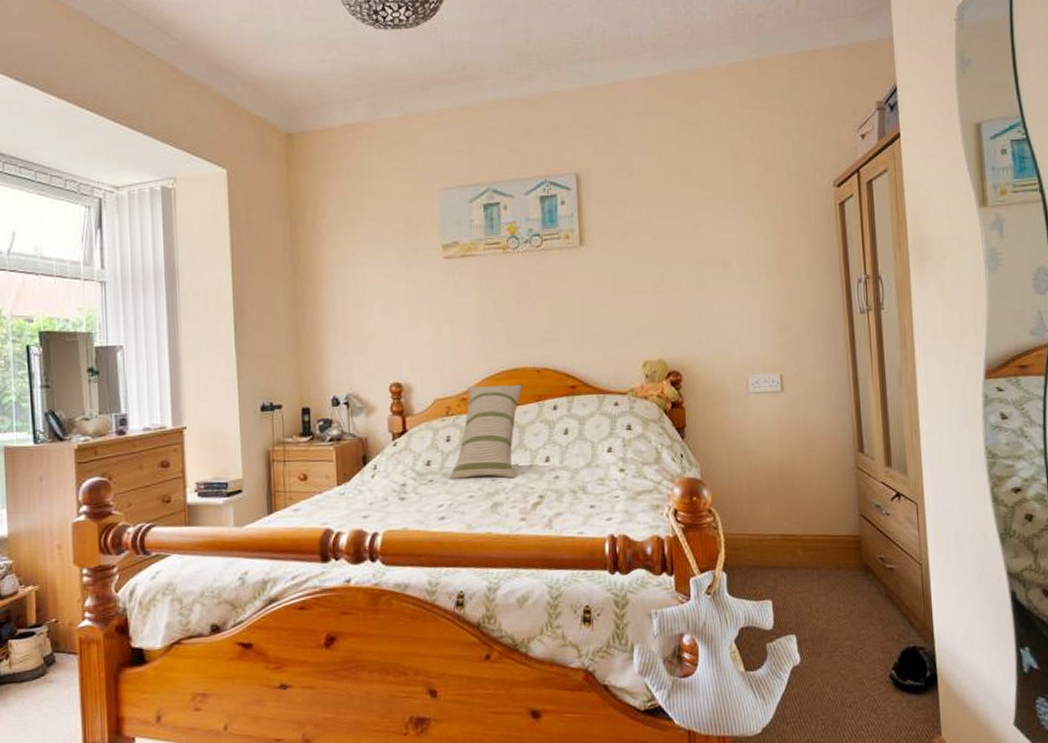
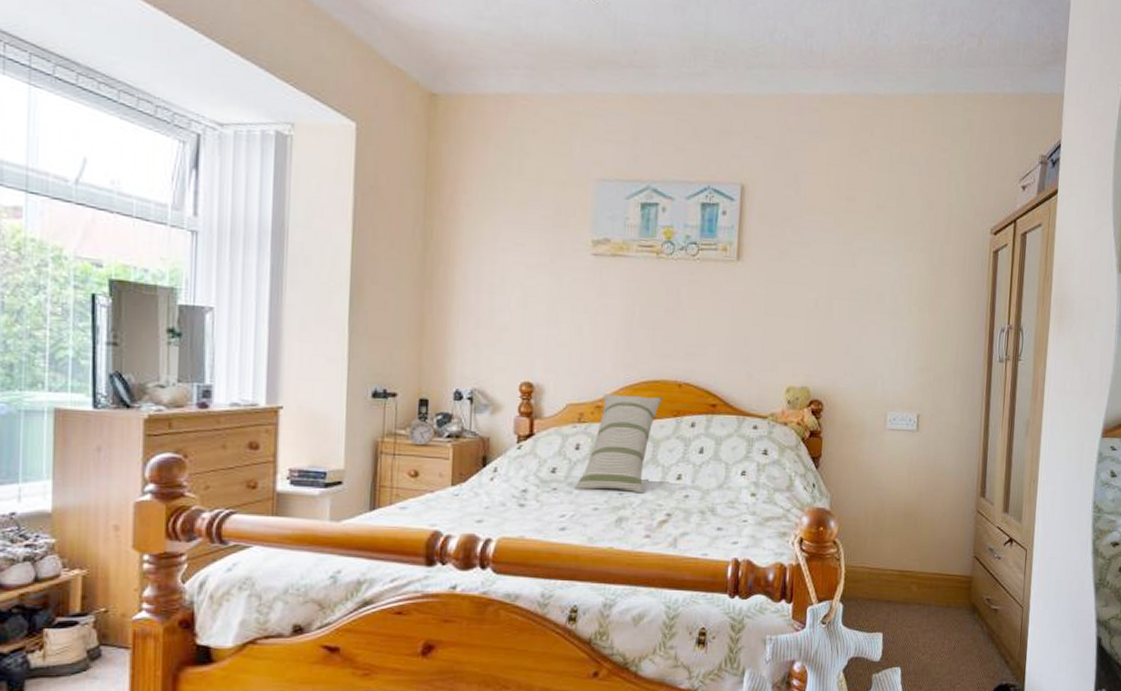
alarm clock: none [294,422,318,452] -> present [407,414,435,446]

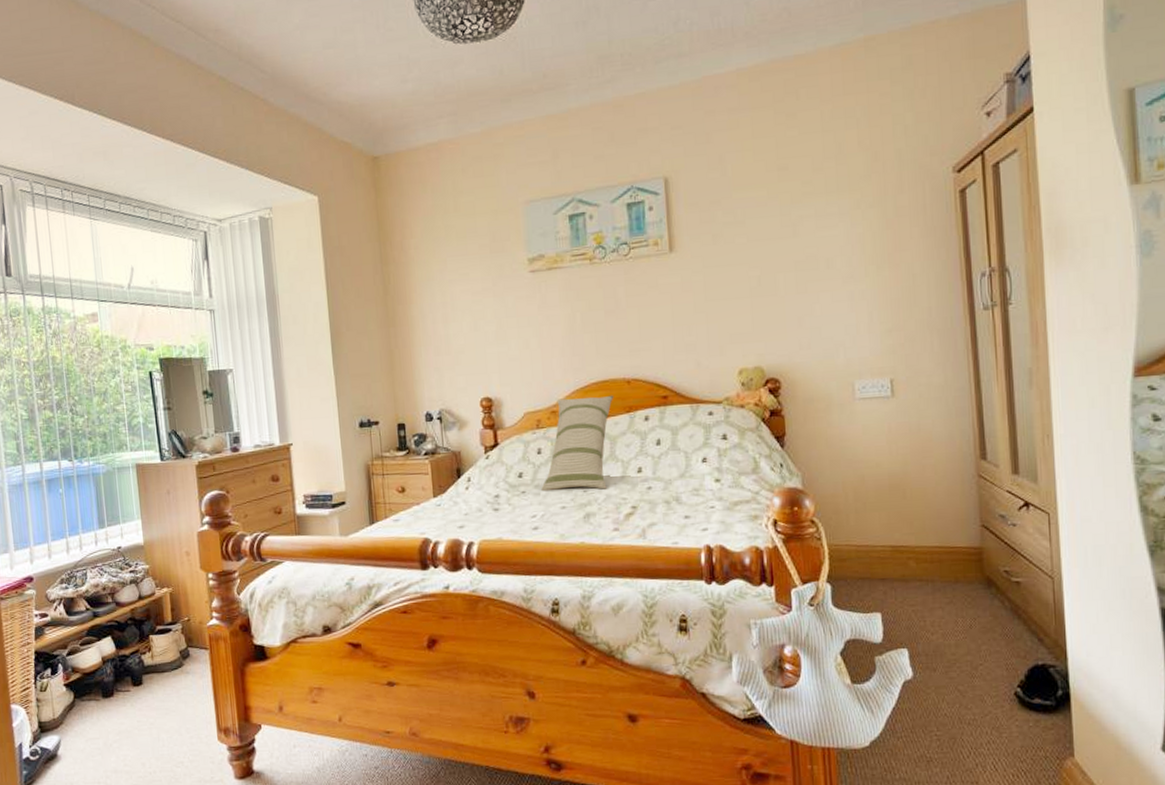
alarm clock: present [407,414,435,446] -> none [391,437,414,465]

